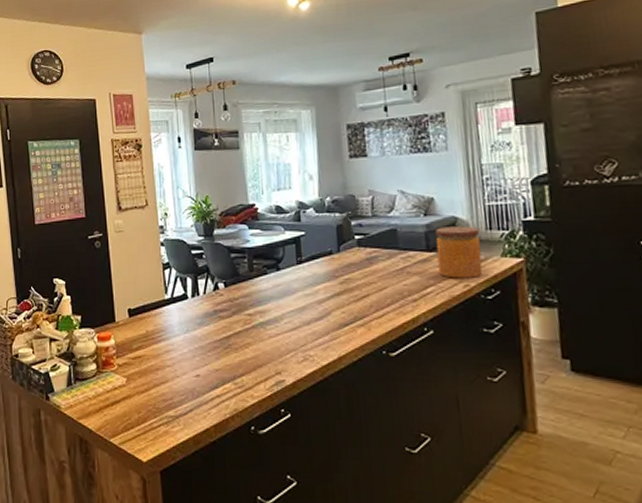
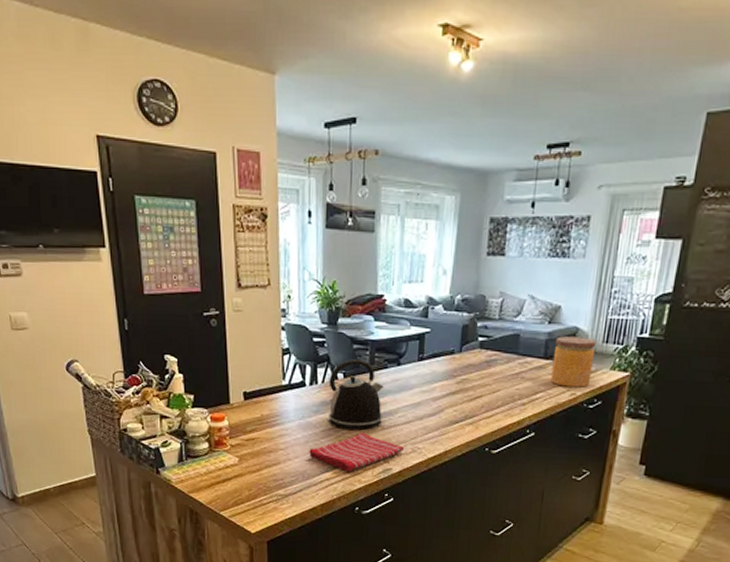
dish towel: none [196,343,294,387] -> present [309,432,403,472]
kettle: none [210,268,268,341] -> present [326,359,384,431]

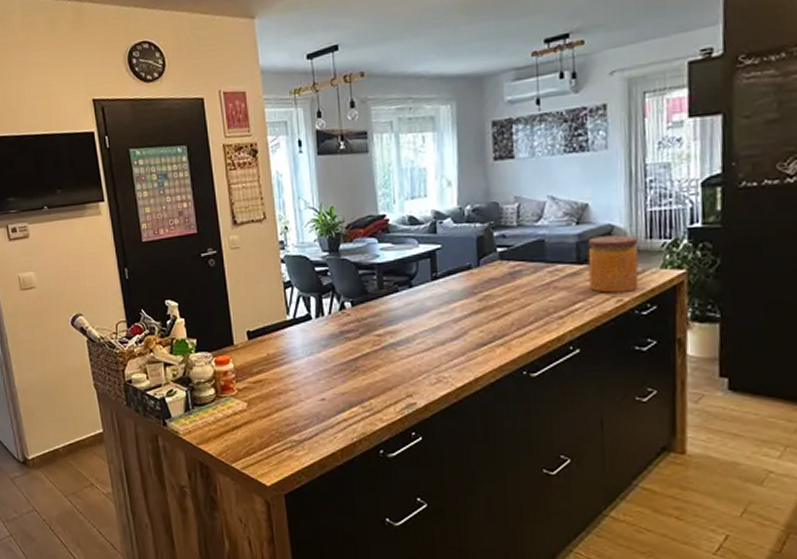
dish towel: present [309,432,403,472] -> none [321,365,427,411]
kettle: present [326,359,384,431] -> none [335,285,399,363]

